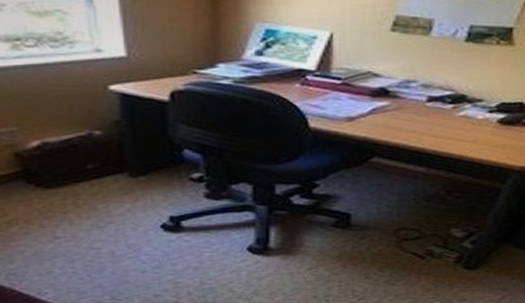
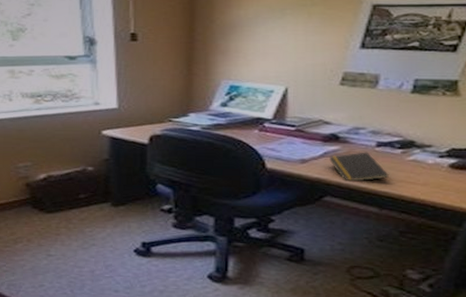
notepad: none [378,107,439,139] -> present [329,151,389,181]

